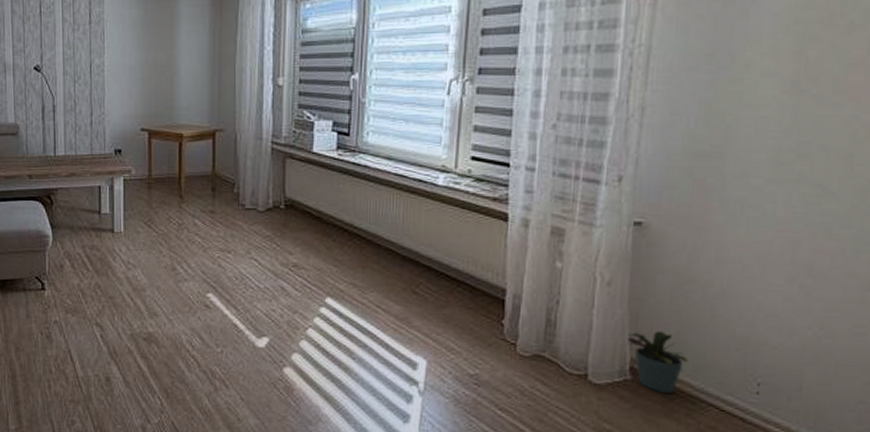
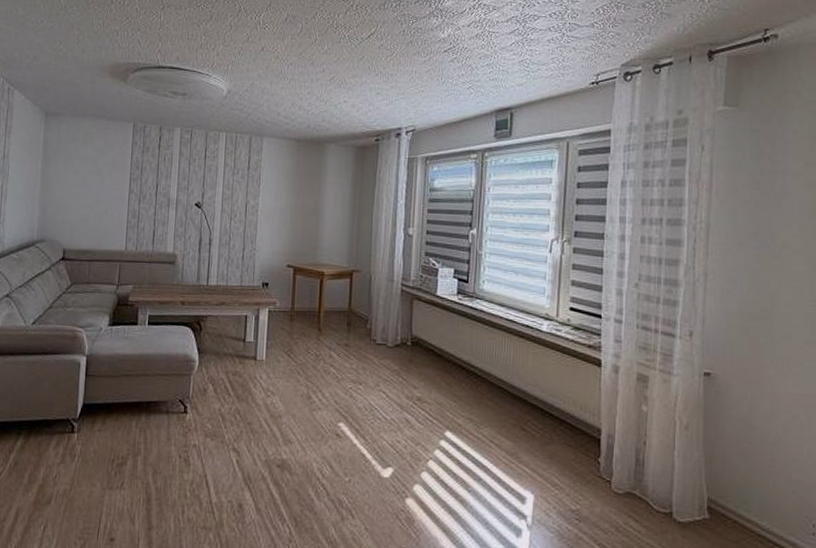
potted plant: present [627,330,689,393] -> none [704,472,755,532]

